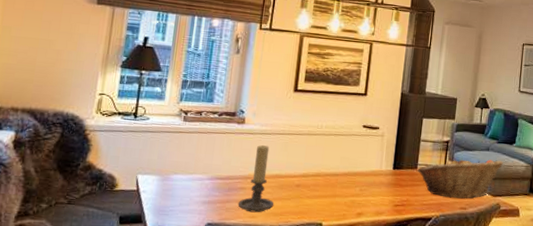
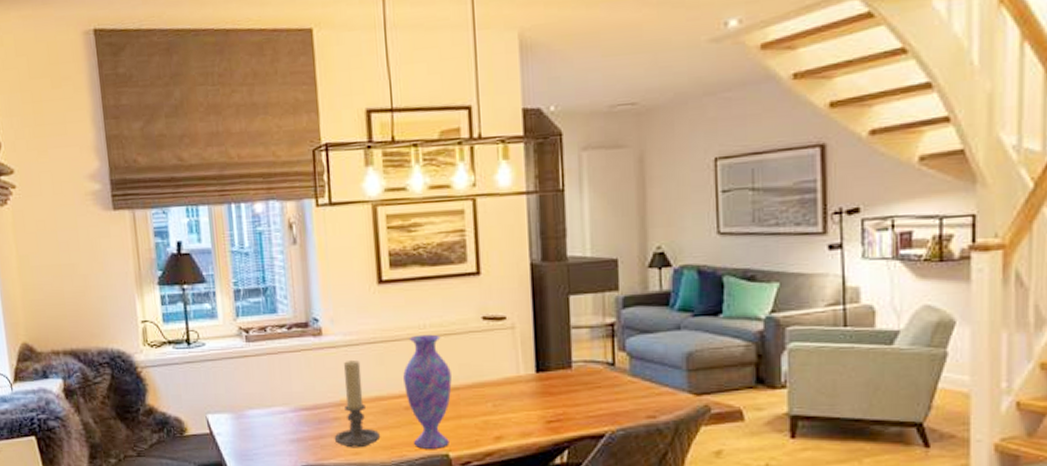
vase: none [298,132,335,219] -> present [403,334,452,449]
fruit basket: present [417,156,504,199] -> none [572,342,707,404]

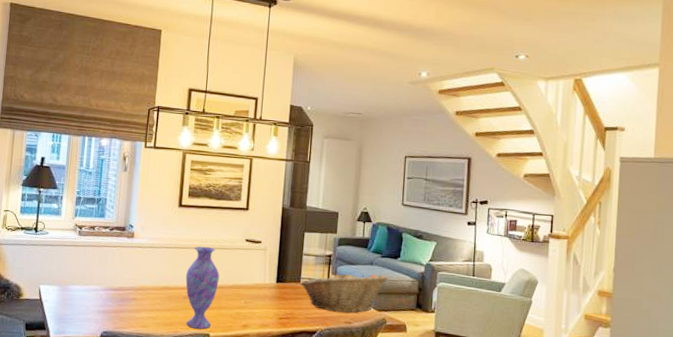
candle holder: present [334,361,381,448] -> none [130,258,164,323]
fruit basket: none [572,342,707,404] -> present [300,270,389,313]

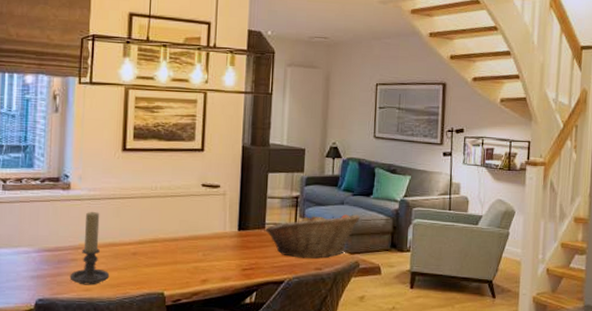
candle holder: none [130,258,164,323] -> present [70,212,110,285]
vase: present [185,246,219,329] -> none [134,194,173,288]

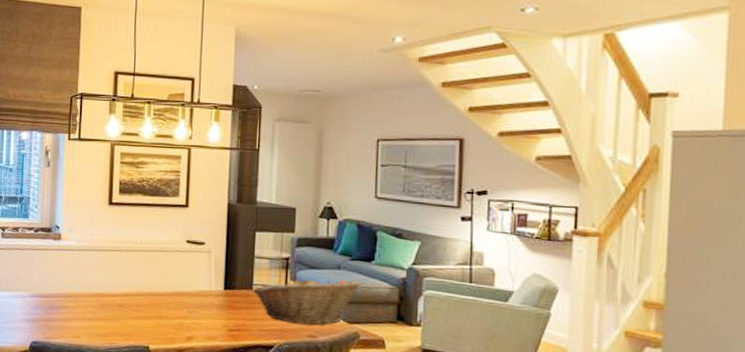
candle holder: present [70,212,110,285] -> none [60,262,97,333]

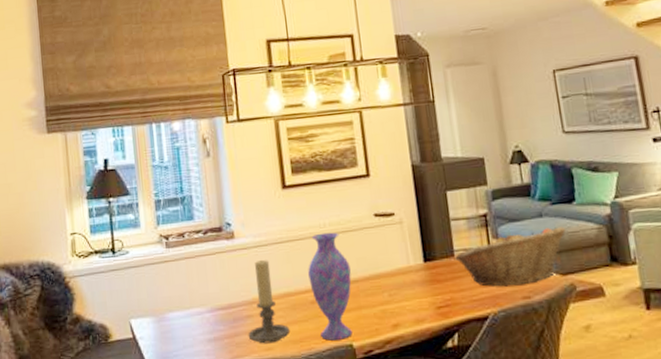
candle holder: none [60,262,97,333] -> present [248,260,291,344]
vase: none [120,248,158,341] -> present [308,232,352,341]

